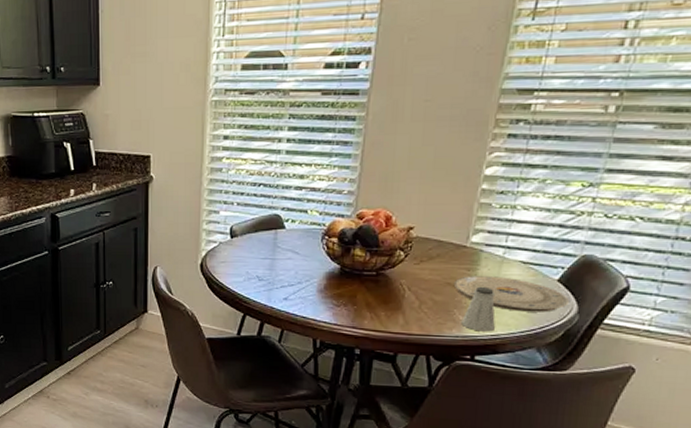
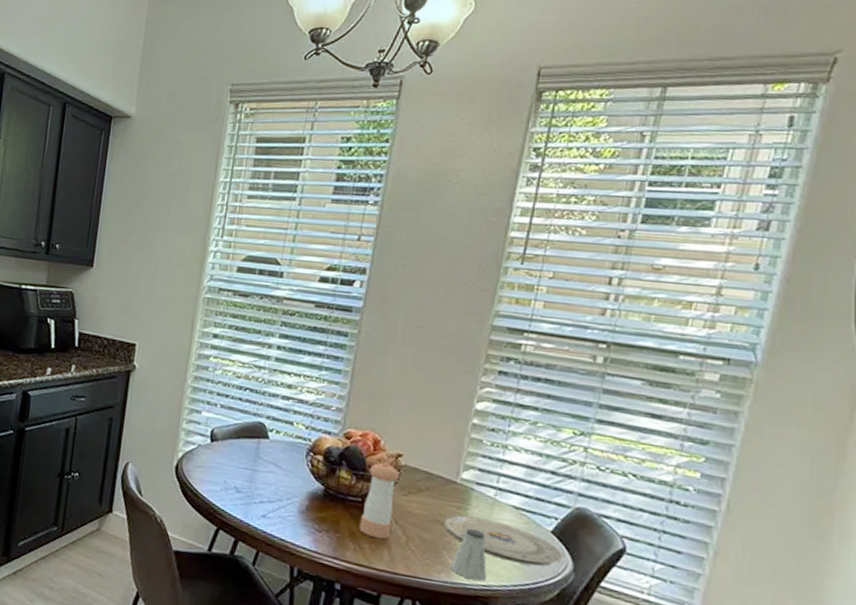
pepper shaker: none [375,236,412,306] -> present [359,462,400,539]

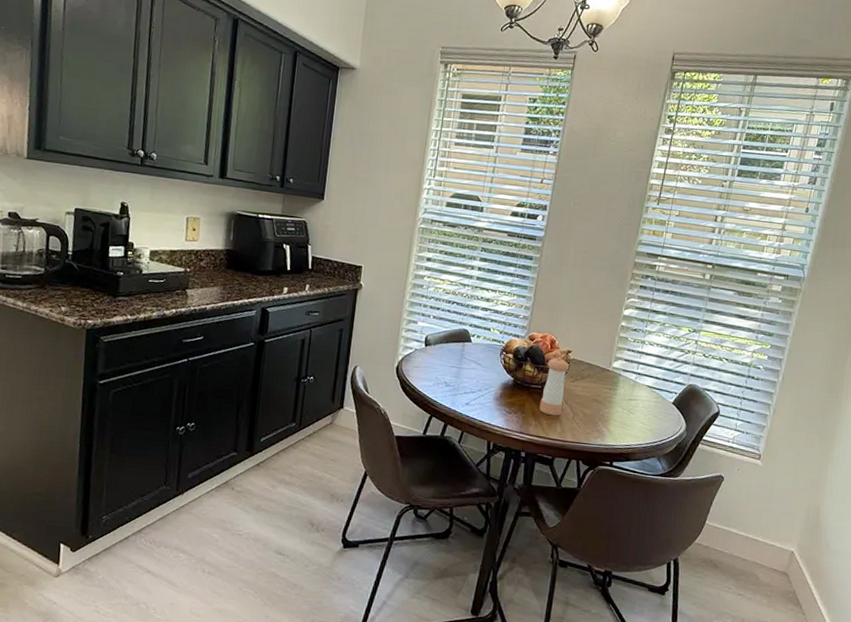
plate: present [442,515,564,566] -> none [599,394,680,428]
saltshaker: present [450,528,487,581] -> none [604,403,629,442]

